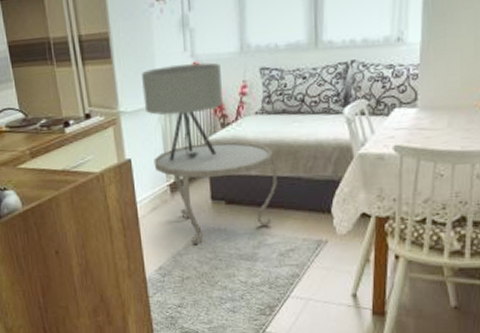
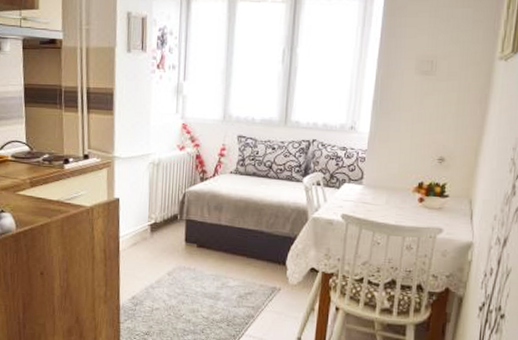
table lamp: present [141,62,223,162] -> none [136,123,205,205]
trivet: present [153,141,277,245] -> none [139,192,244,281]

